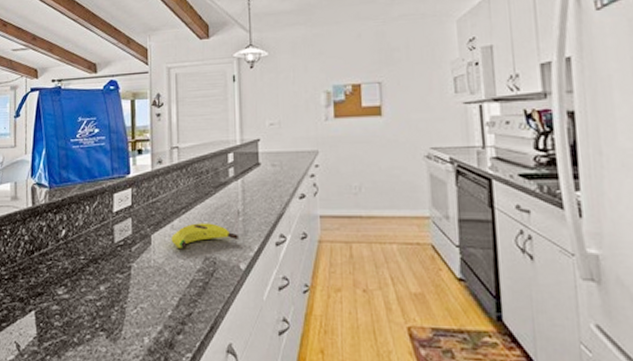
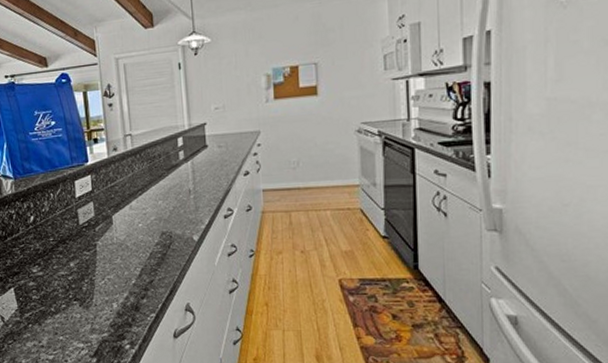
banana: present [171,223,238,248] -> none [130,202,191,226]

